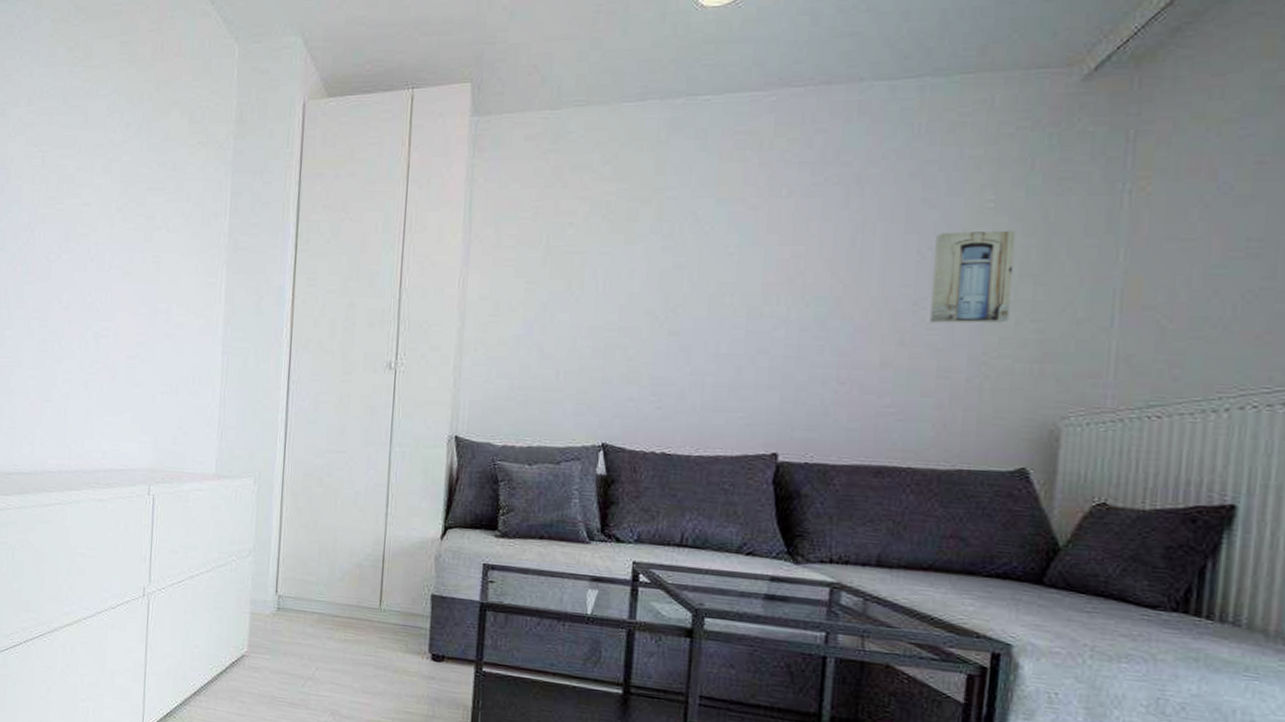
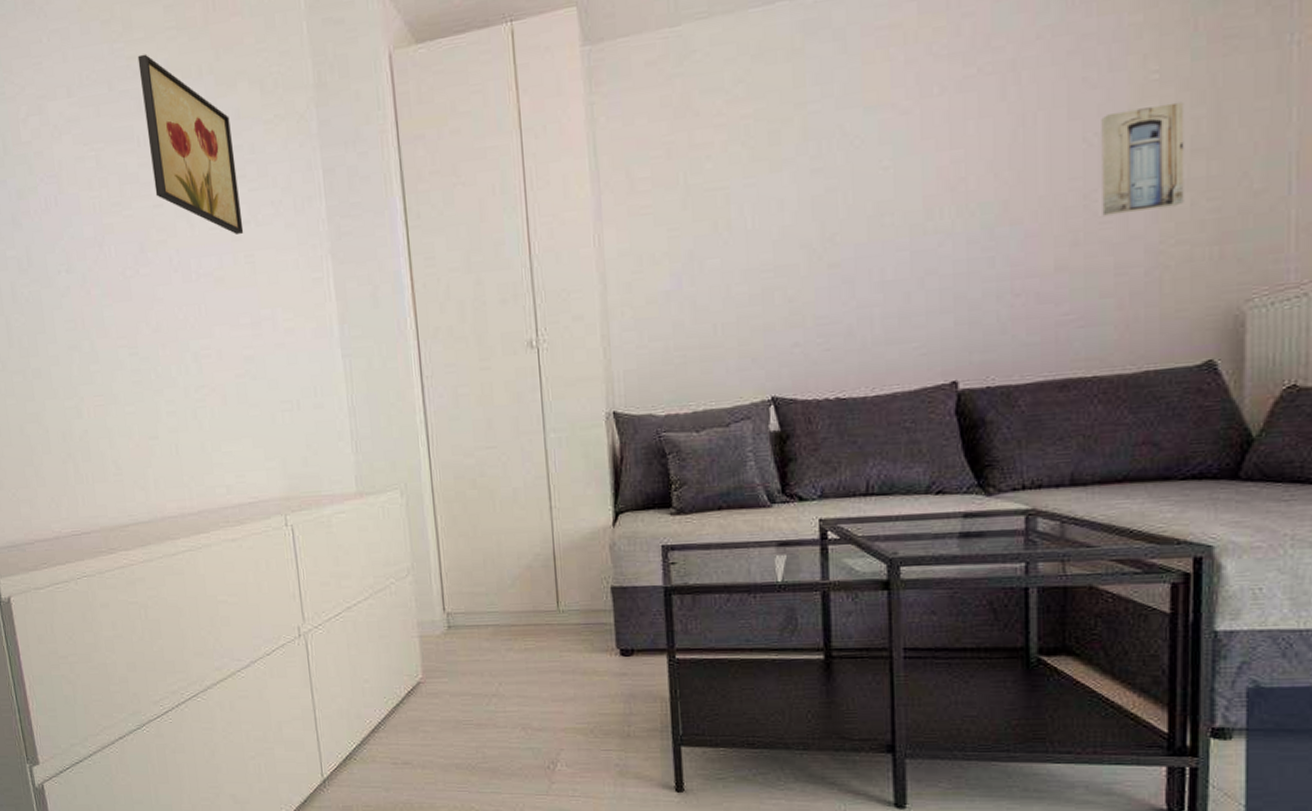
wall art: none [86,78,159,236] -> present [137,54,244,234]

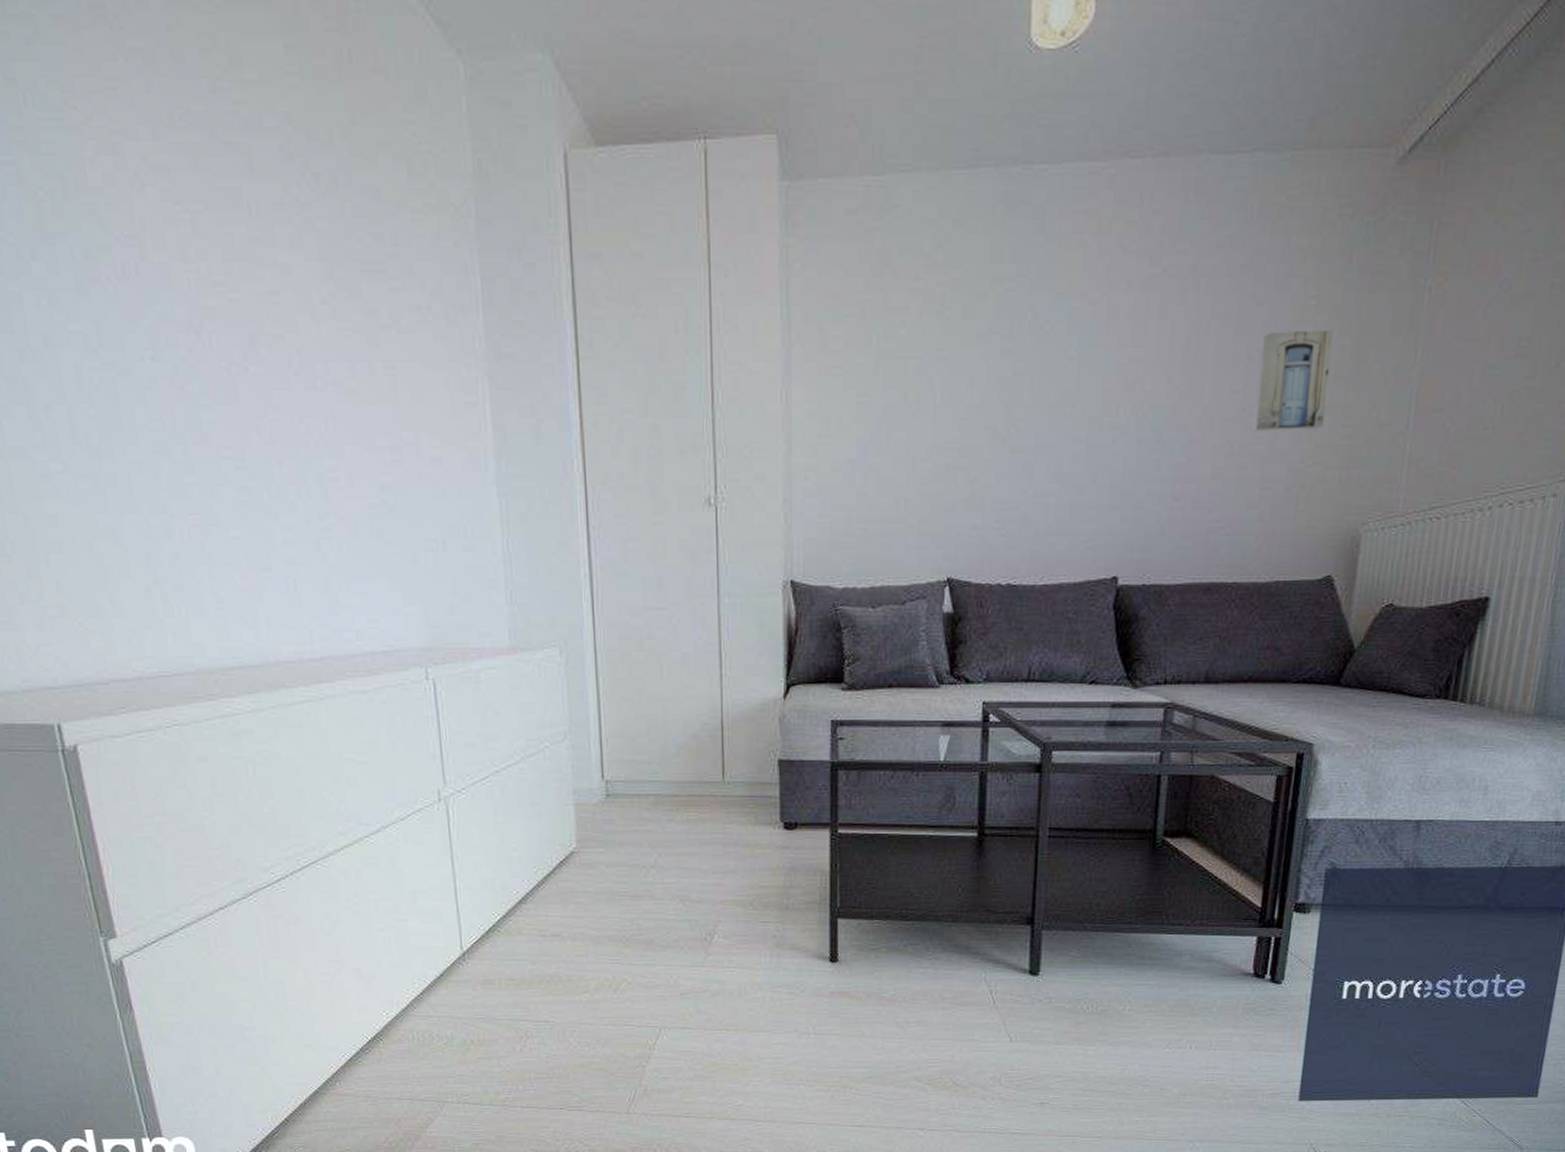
wall art: present [137,54,244,234] -> none [248,101,383,340]

